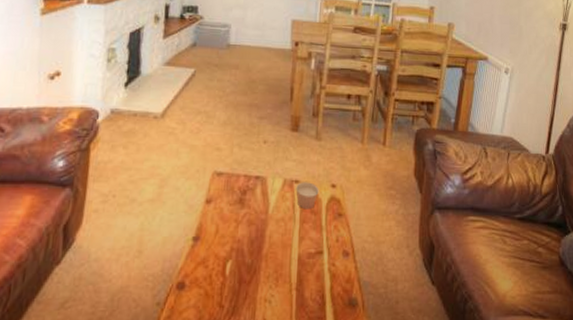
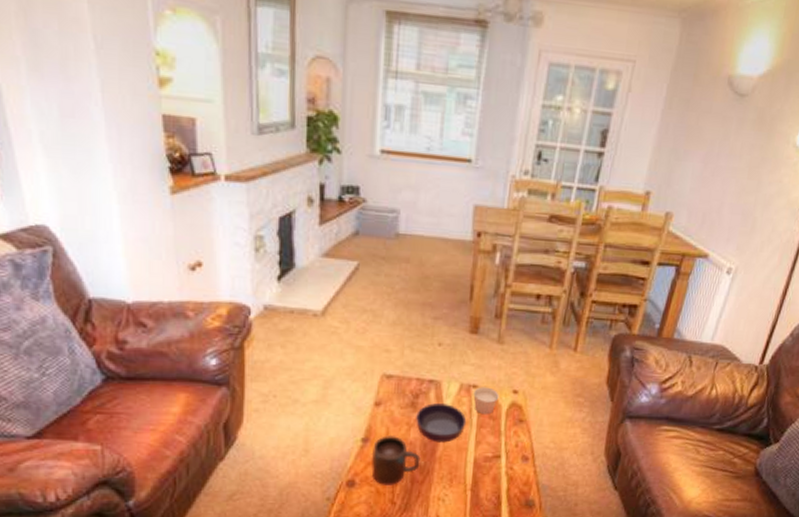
mug: none [201,232,248,287] -> present [371,434,421,485]
bowl: none [243,199,291,239] -> present [416,403,467,443]

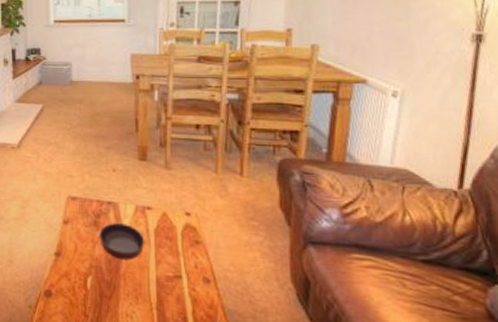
mug: present [371,434,421,485] -> none [63,250,107,298]
candle: present [473,387,499,415] -> none [148,209,173,236]

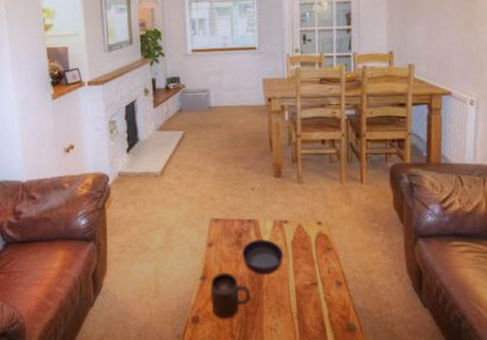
mug: none [63,250,107,298] -> present [209,271,251,319]

